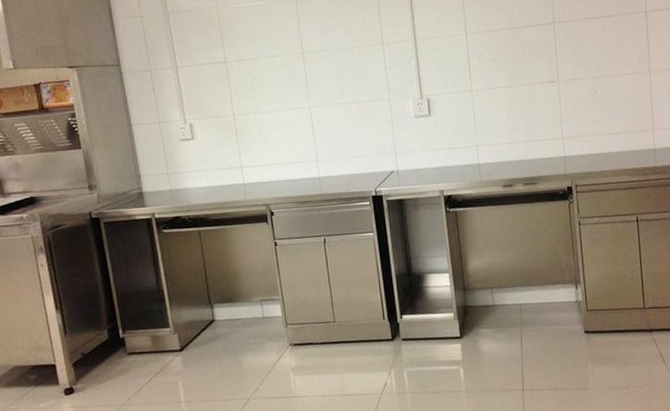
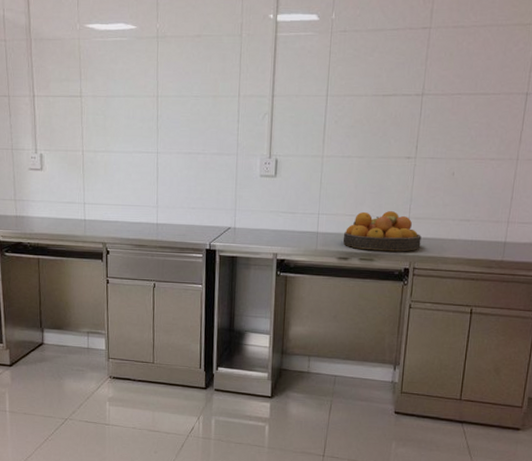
fruit bowl: none [504,134,579,175] -> present [342,211,422,252]

